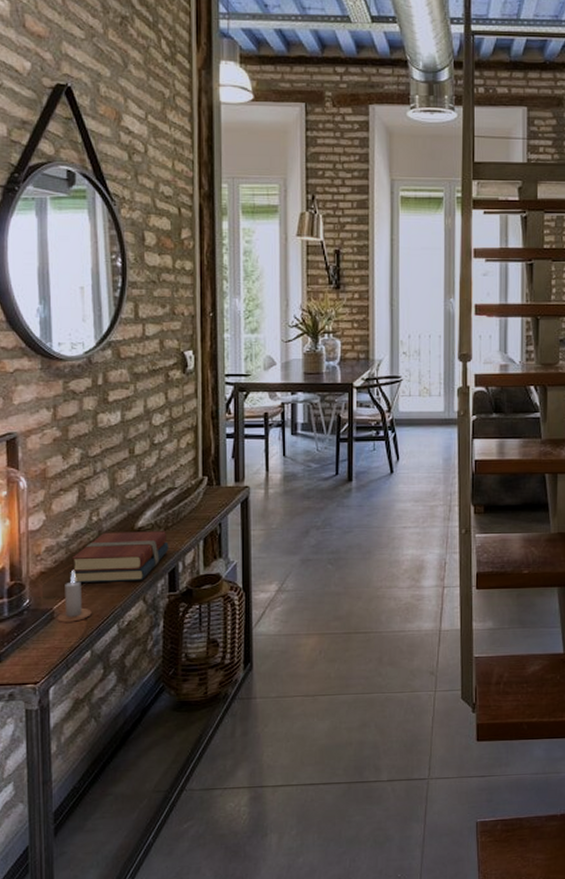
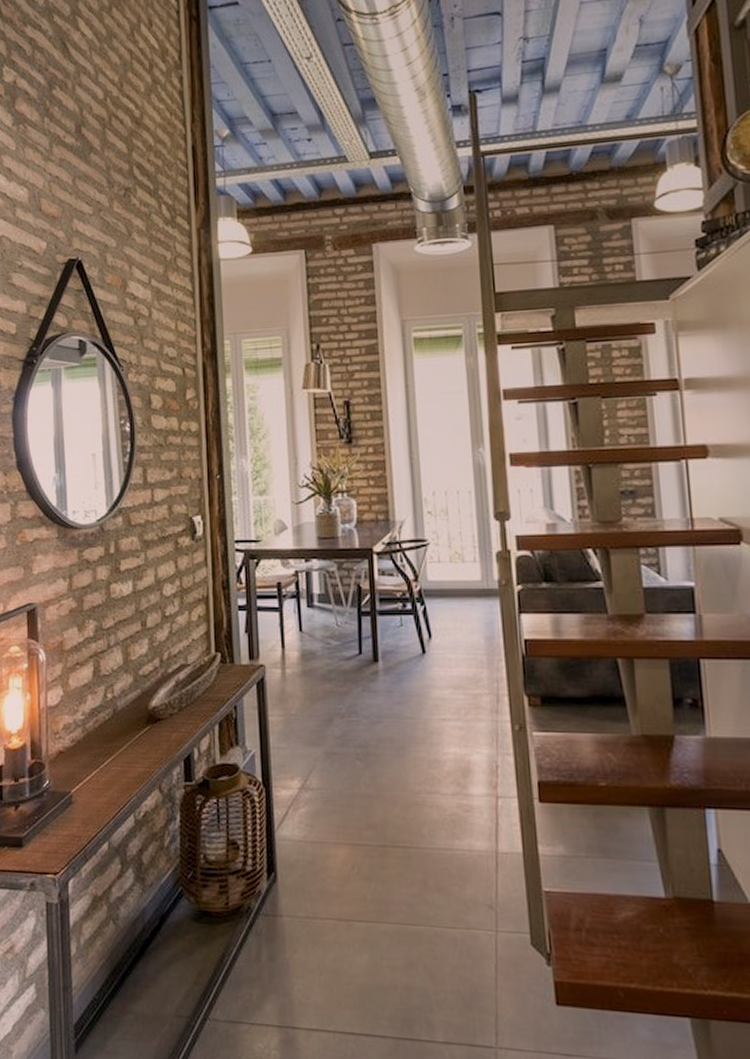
candle: present [56,570,92,622] -> none [74,750,108,809]
books: present [69,531,169,584] -> none [86,711,184,767]

